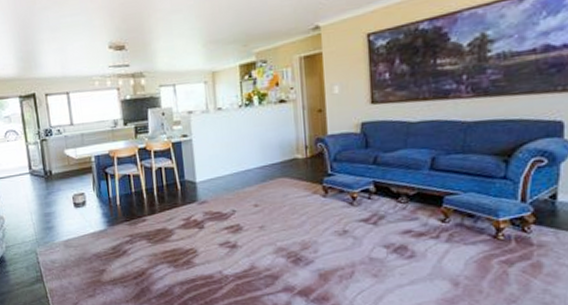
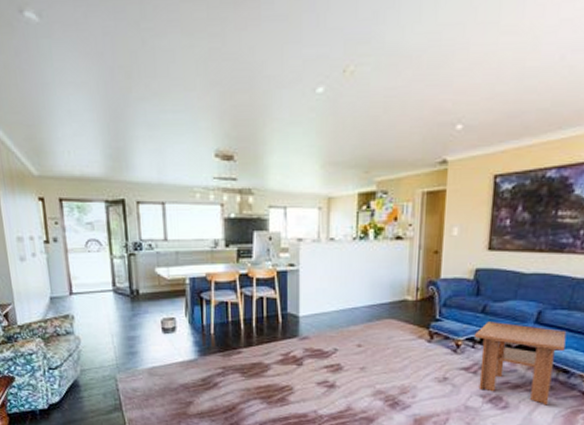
coffee table: none [370,171,466,252] -> present [475,322,567,406]

